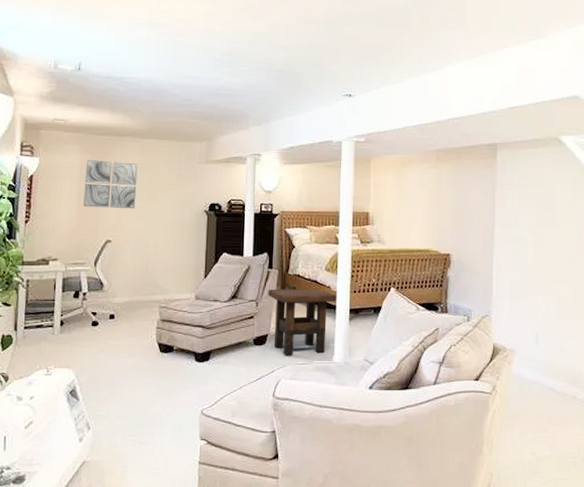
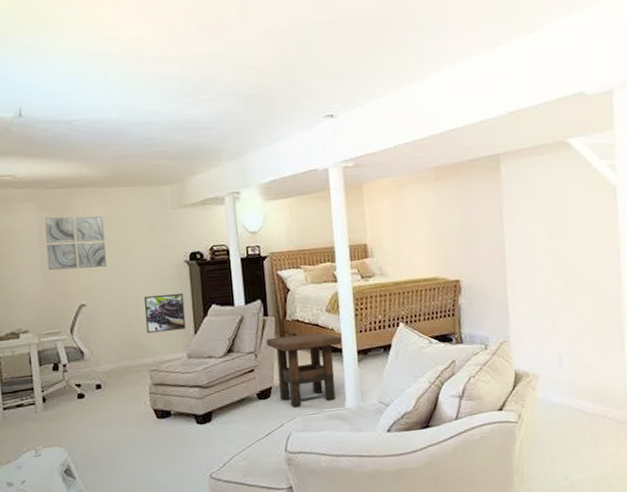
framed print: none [161,238,199,273] -> present [143,292,187,334]

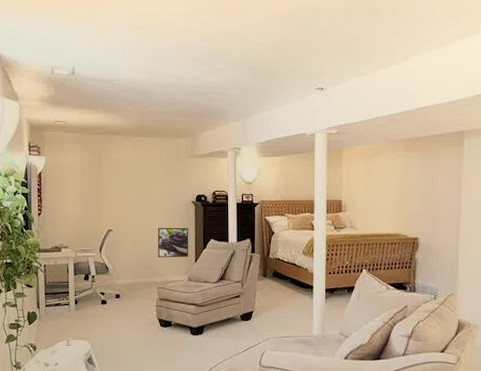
wall art: present [44,215,108,271] -> none [86,157,132,201]
side table: present [266,332,342,407] -> none [252,270,313,329]

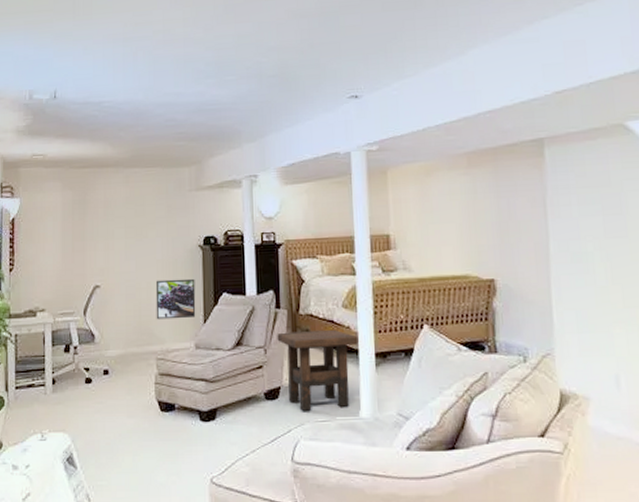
side table: none [252,270,313,329] -> present [277,329,359,411]

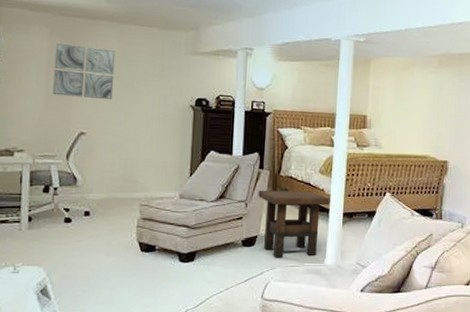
wall art: none [68,195,123,250] -> present [53,42,116,100]
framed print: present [155,278,196,320] -> none [142,133,184,171]

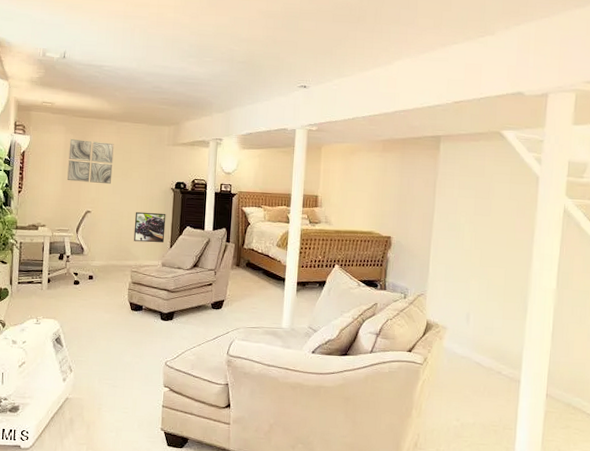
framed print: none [142,133,184,171] -> present [133,211,166,243]
side table: present [258,190,330,257] -> none [225,260,286,319]

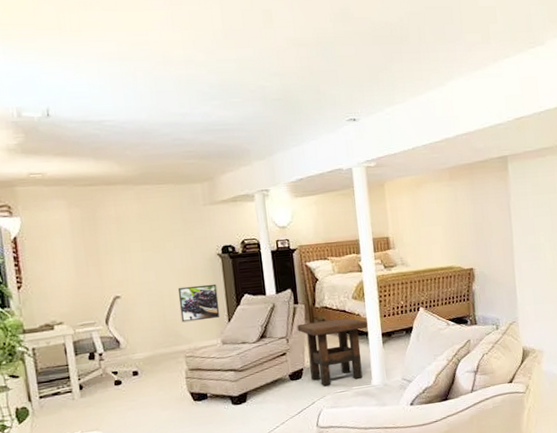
wall art: present [67,138,114,185] -> none [75,211,141,265]
side table: none [225,260,286,319] -> present [297,317,368,386]

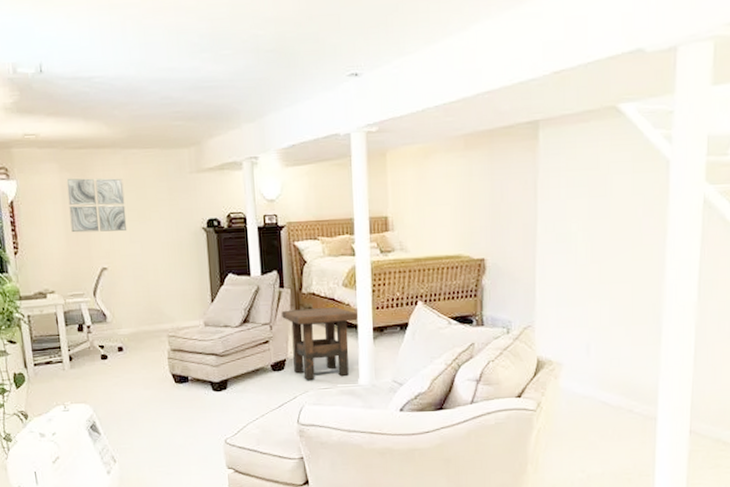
wall art: none [75,211,141,265] -> present [66,177,127,233]
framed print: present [177,283,220,323] -> none [162,260,204,300]

